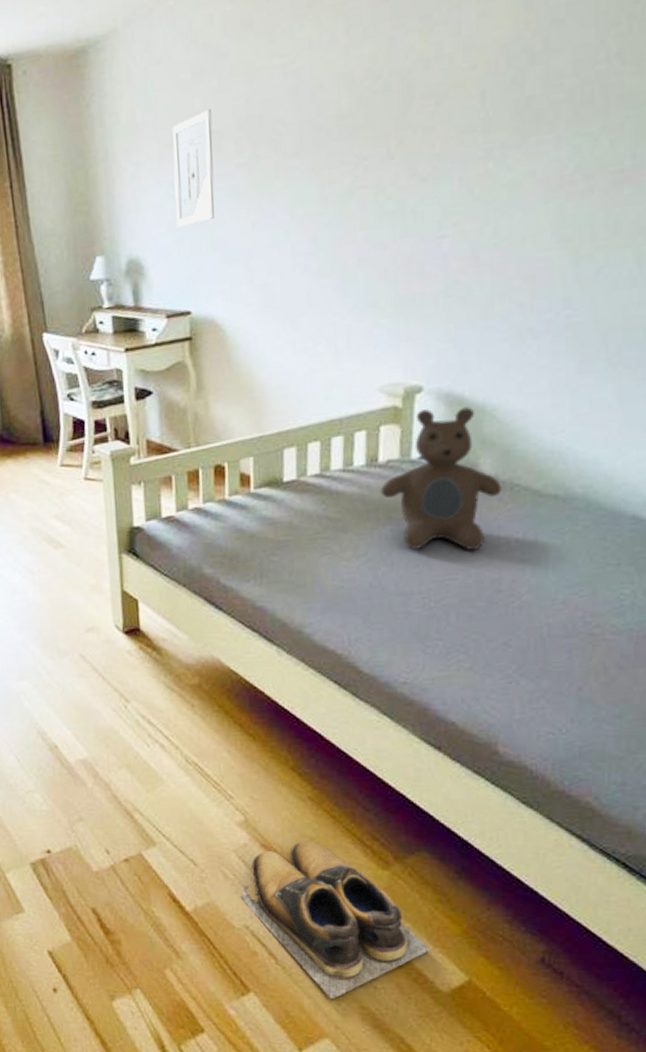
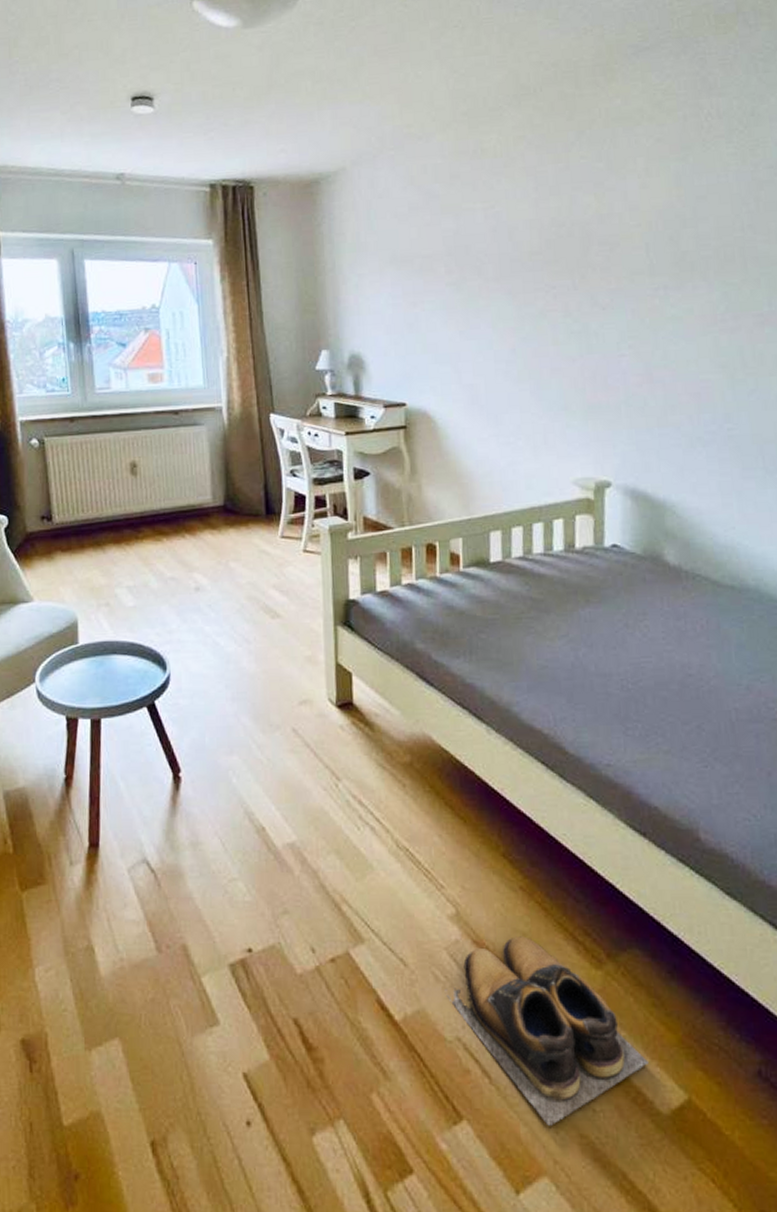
wall art: present [172,109,215,227] -> none [391,237,427,331]
teddy bear: present [380,407,502,551] -> none [578,502,686,635]

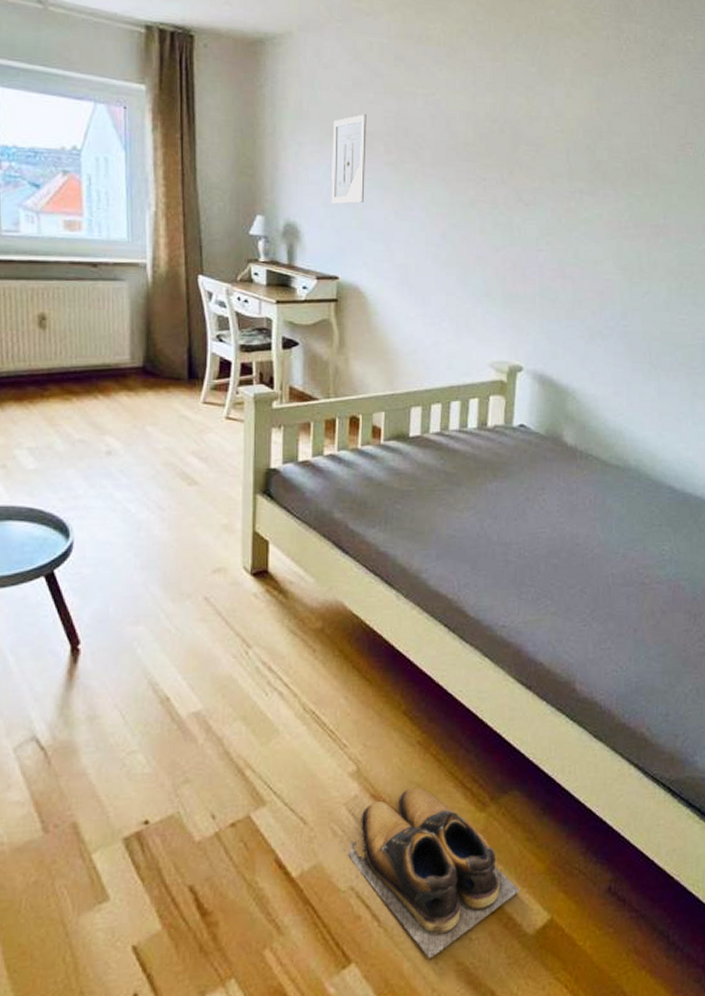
wall art: none [391,237,427,331] -> present [332,114,367,204]

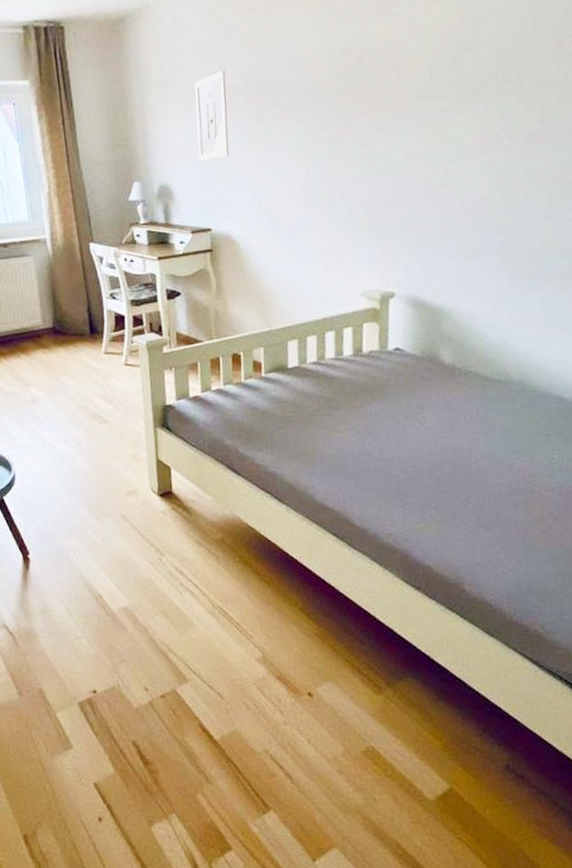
shoes: present [341,787,520,958] -> none [254,672,419,812]

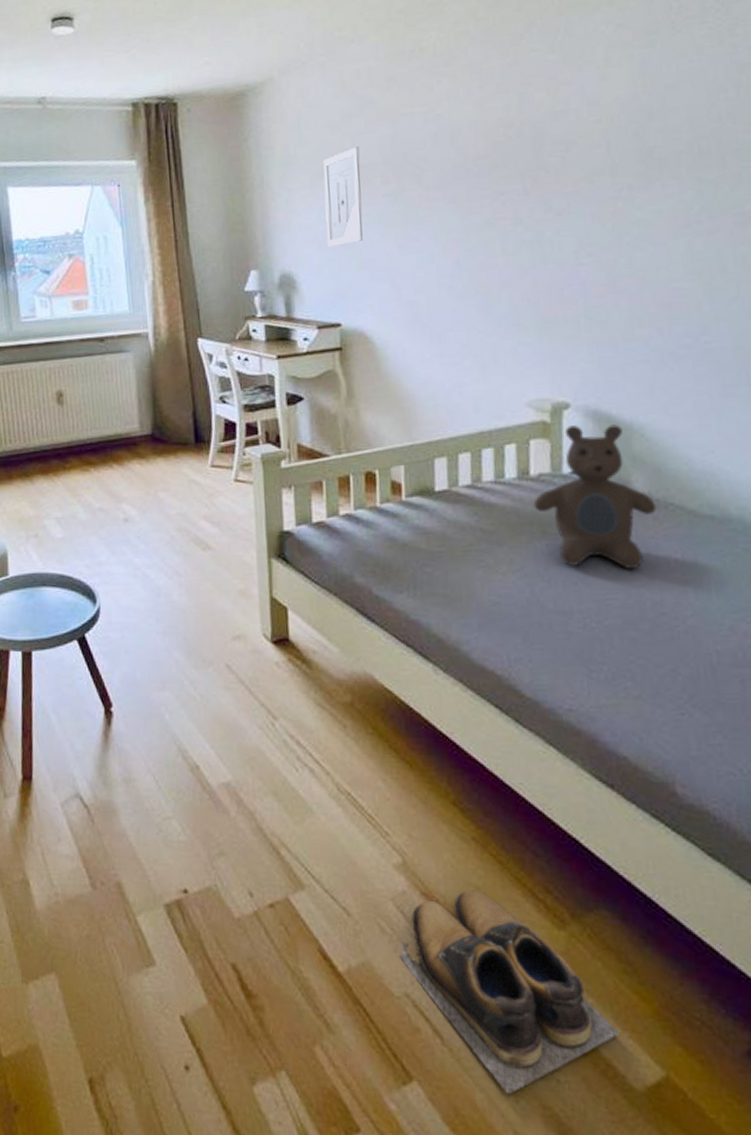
shoes: none [254,672,419,812] -> present [391,890,620,1094]
teddy bear: none [365,309,459,425] -> present [533,424,657,570]

